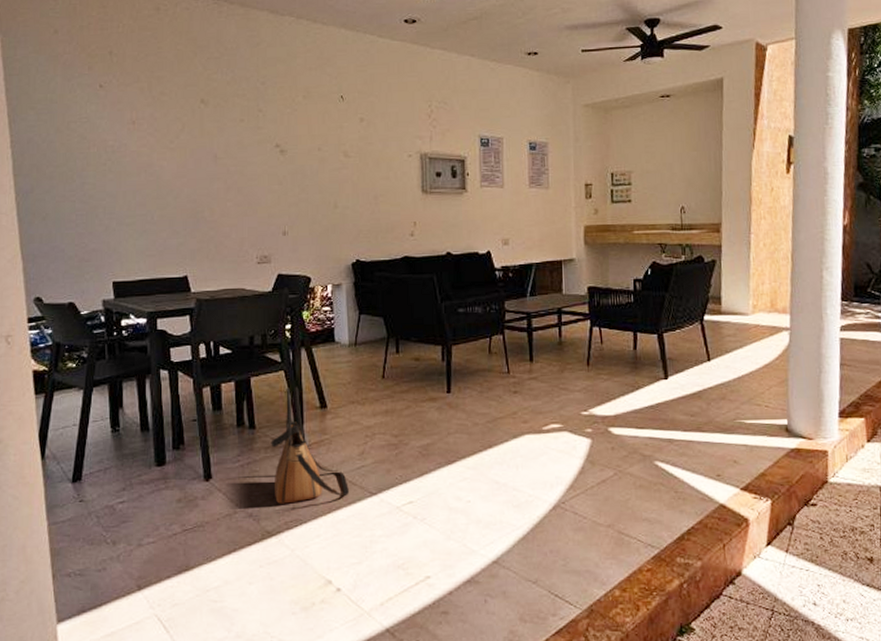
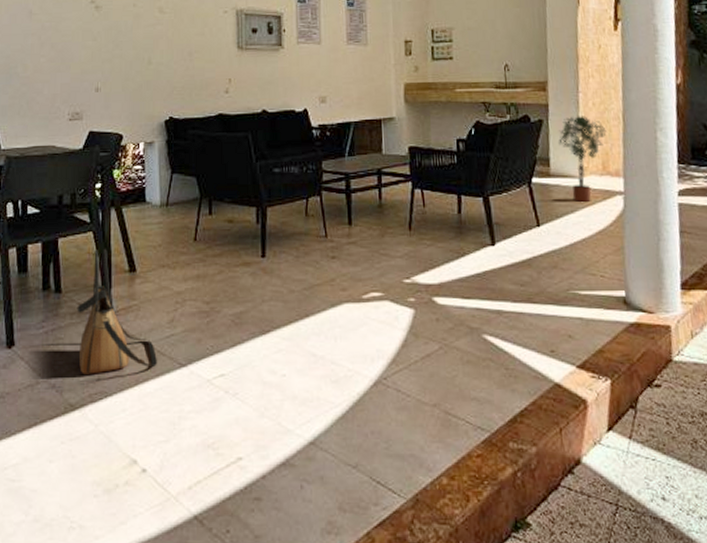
potted tree: none [730,255,776,337] -> present [559,114,607,202]

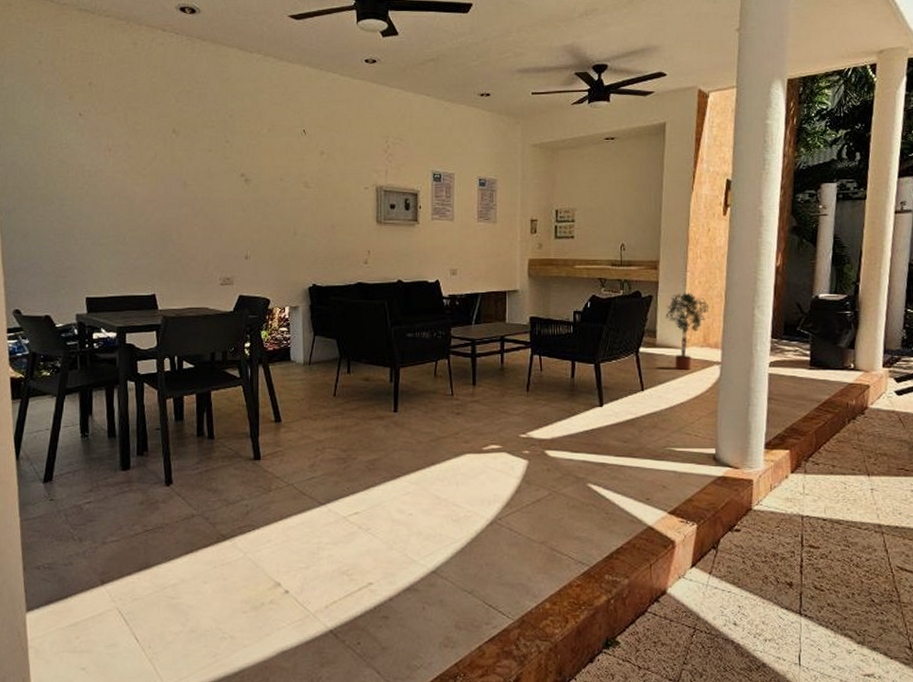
tote bag: present [77,248,157,374] -> none [228,400,299,510]

